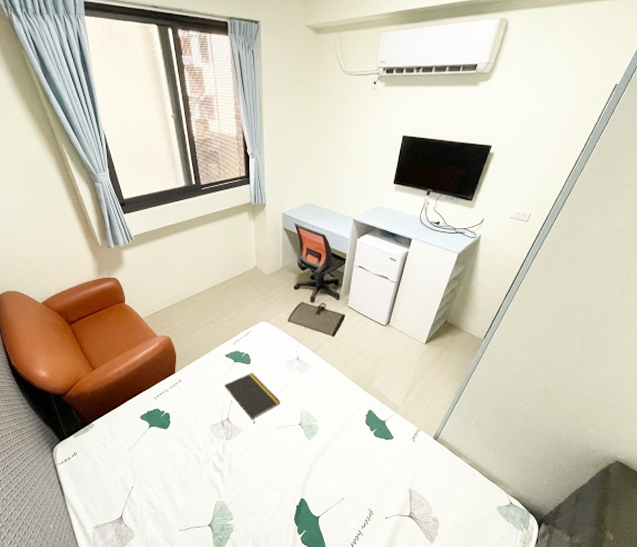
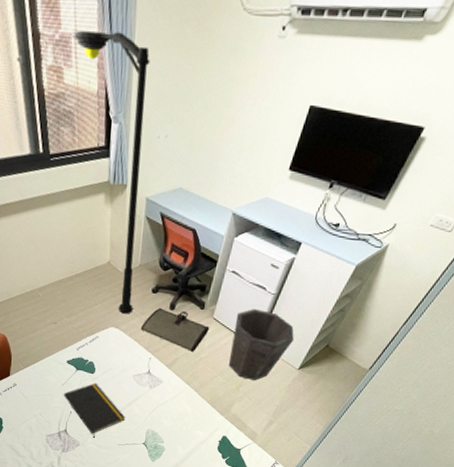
floor lamp: none [213,92,279,309] -> present [71,31,150,314]
waste bin: none [366,296,418,357] -> present [229,309,295,380]

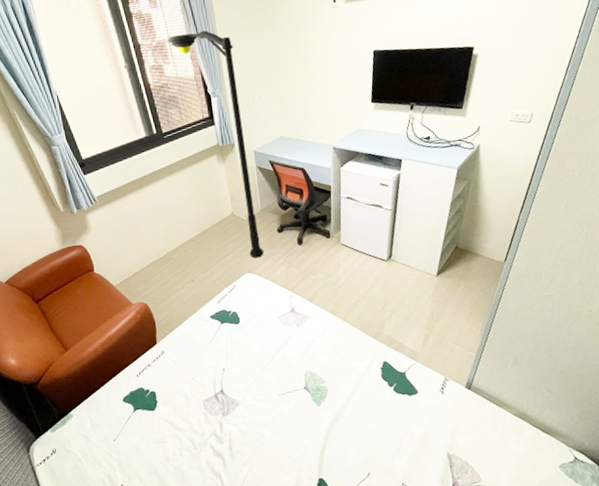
notepad: present [63,382,126,438] -> none [212,332,280,393]
tool roll: present [140,308,210,352] -> none [274,243,341,281]
waste bin: present [229,309,295,380] -> none [362,226,424,297]

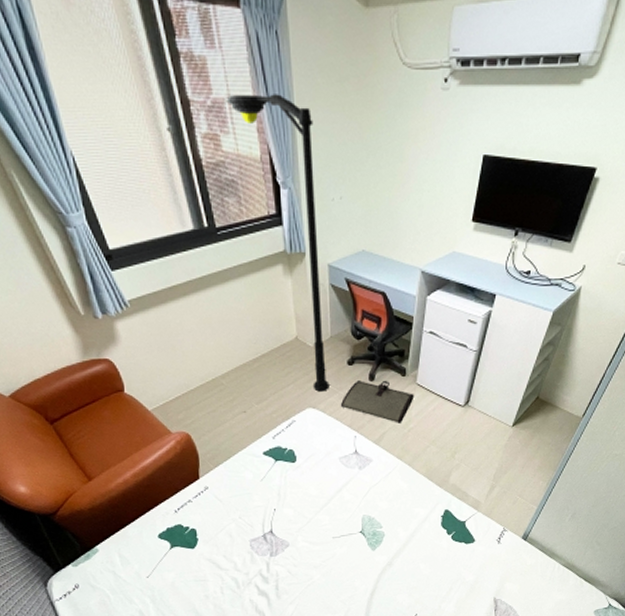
tool roll: none [274,243,341,281] -> present [340,381,414,423]

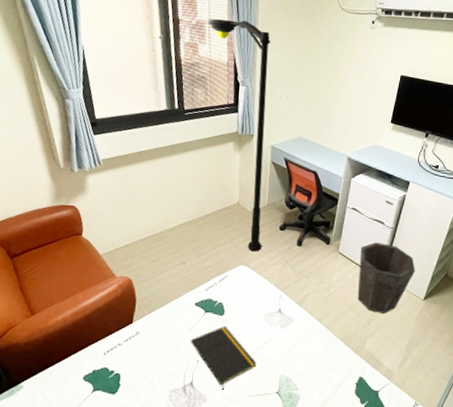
notepad: none [263,472,337,535] -> present [190,325,257,390]
tool roll: present [340,381,414,423] -> none [269,245,336,287]
waste bin: none [440,369,504,445] -> present [358,242,416,314]

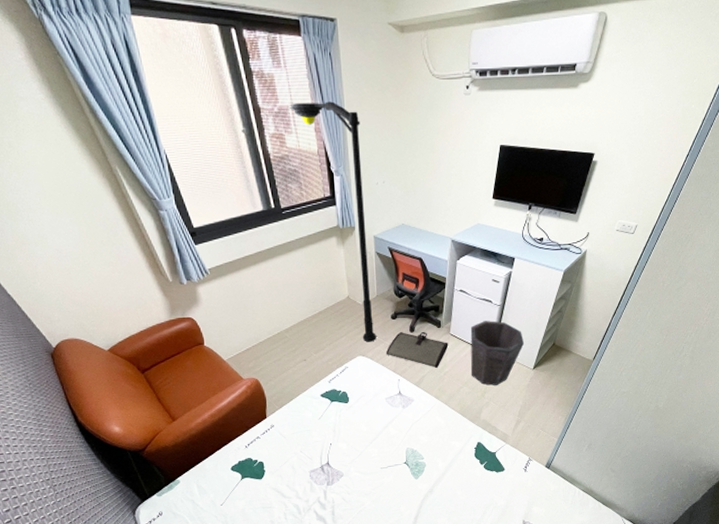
notepad: present [190,325,257,390] -> none [321,411,384,466]
tool roll: none [269,245,336,287] -> present [385,332,449,368]

